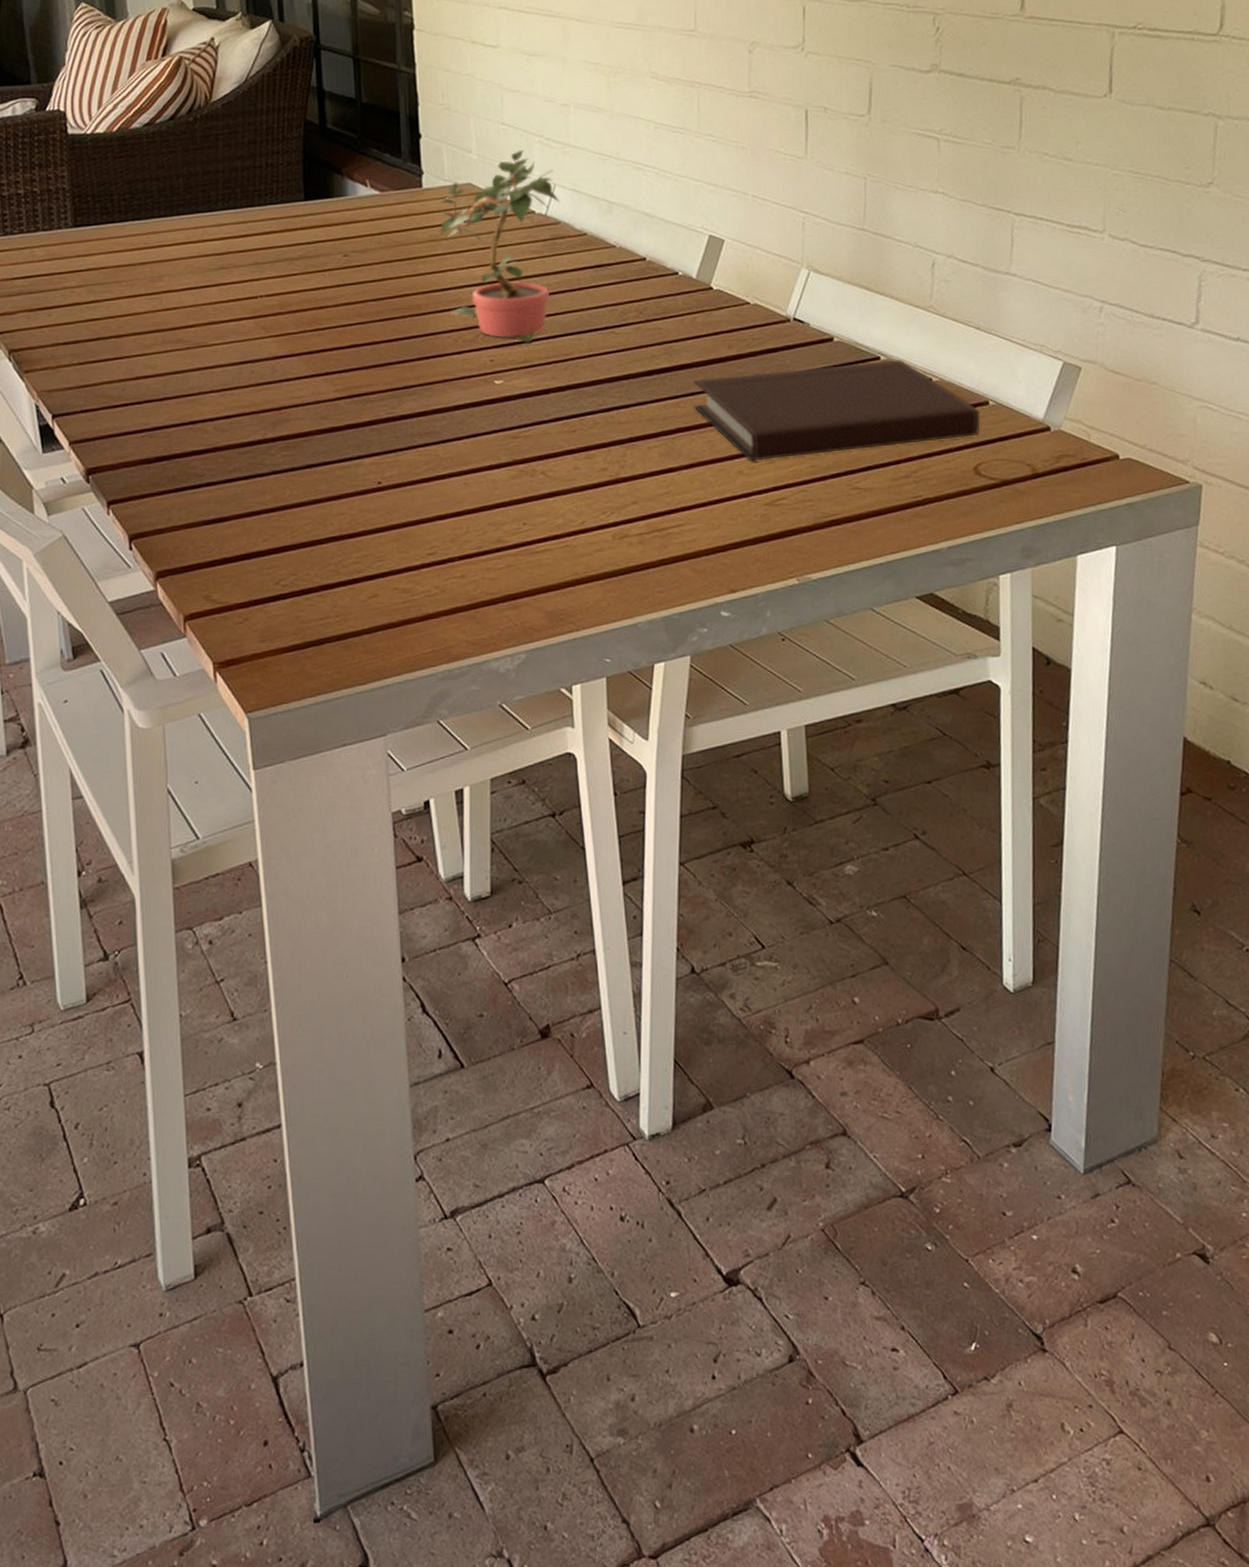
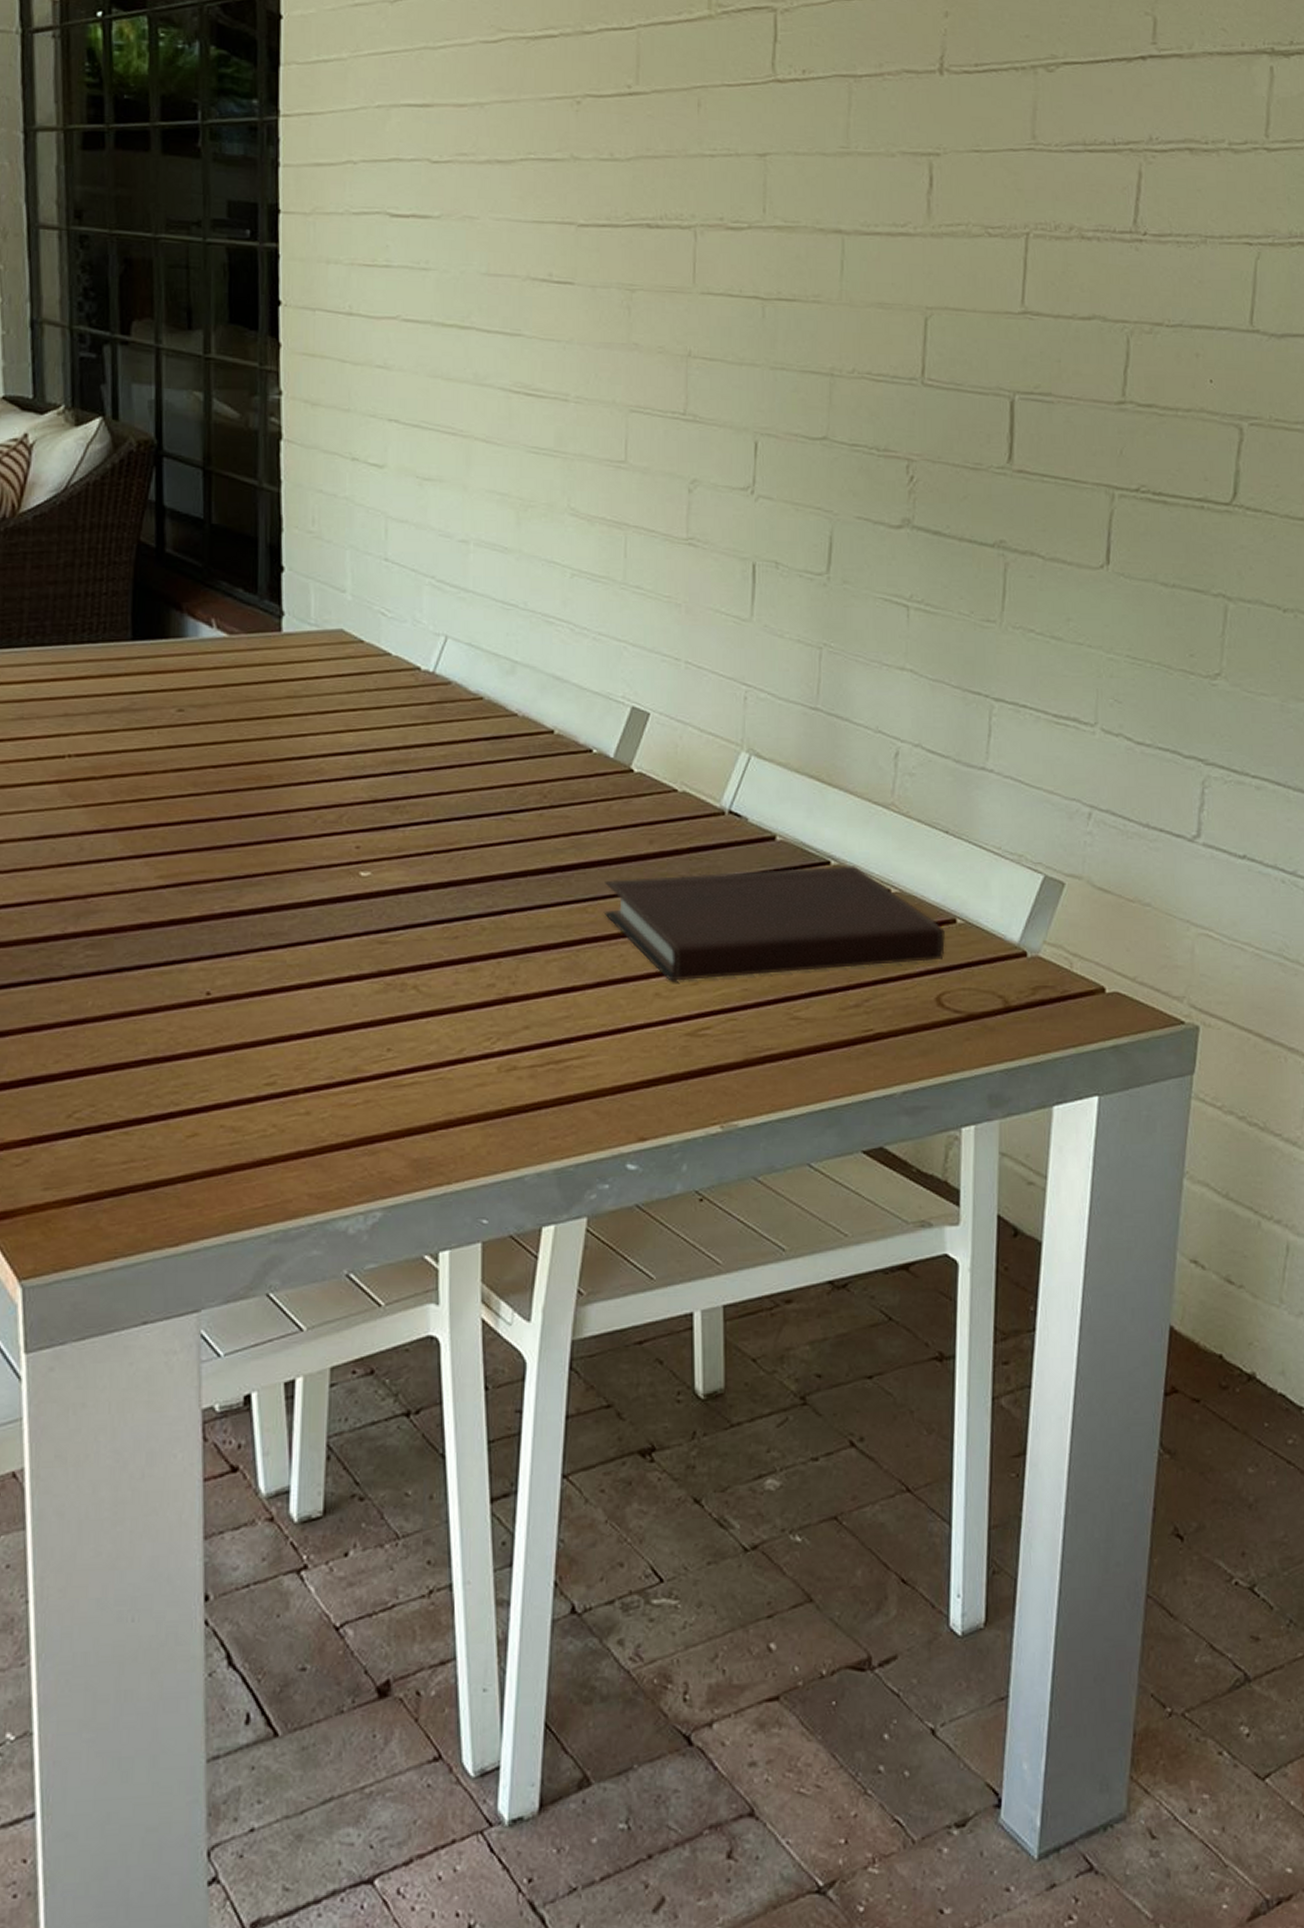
potted plant: present [437,150,561,344] -> none [299,592,453,828]

